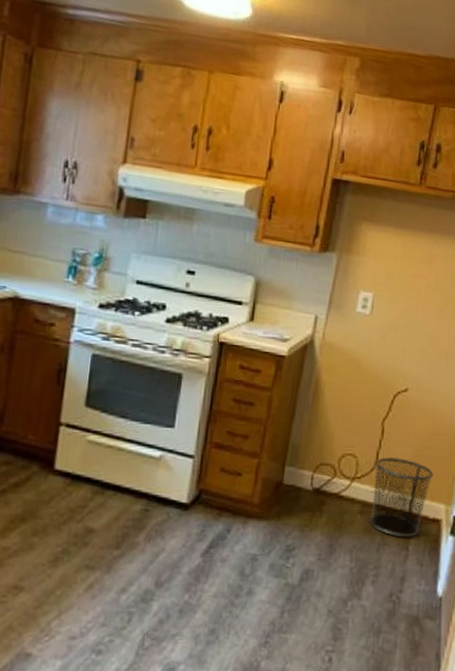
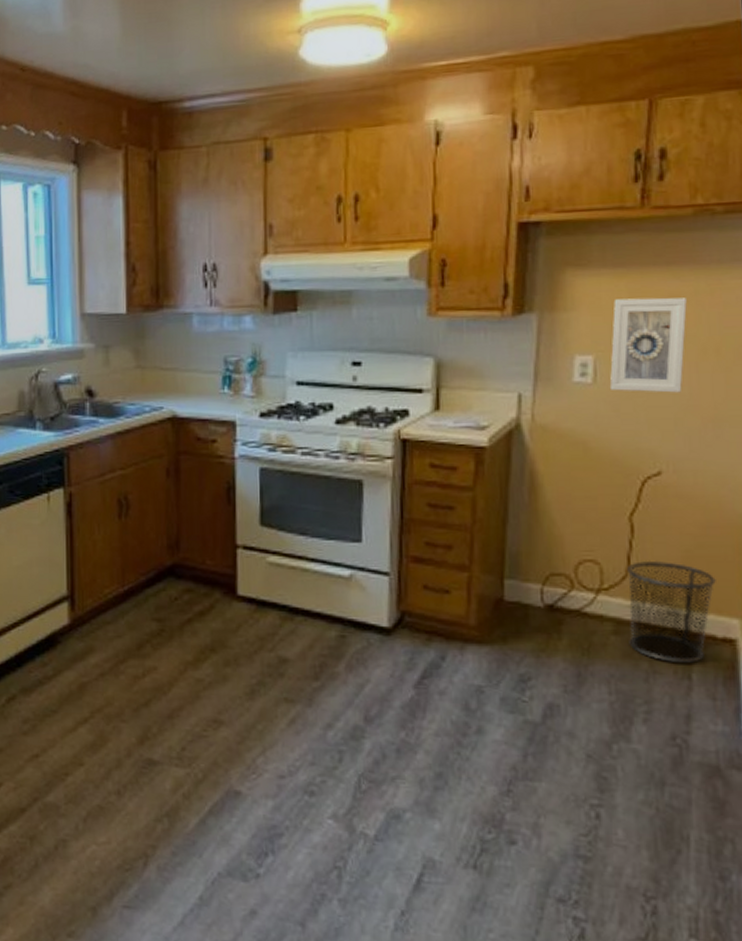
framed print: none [381,252,440,330] -> present [609,297,687,393]

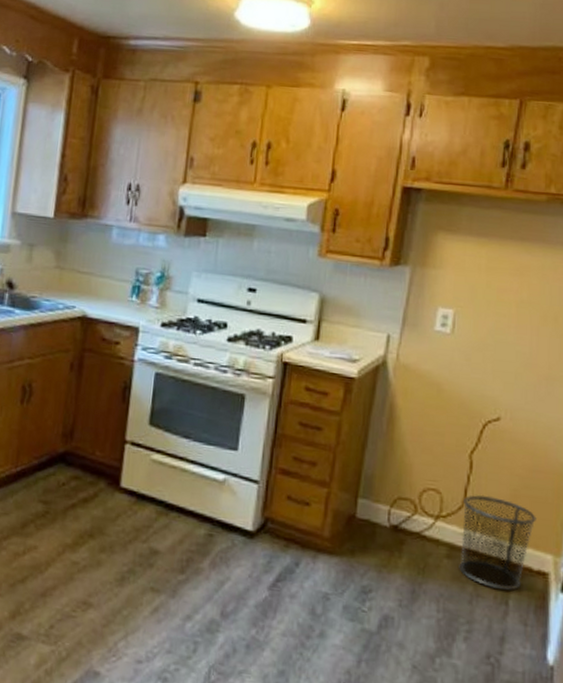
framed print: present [609,297,687,393] -> none [464,264,535,351]

